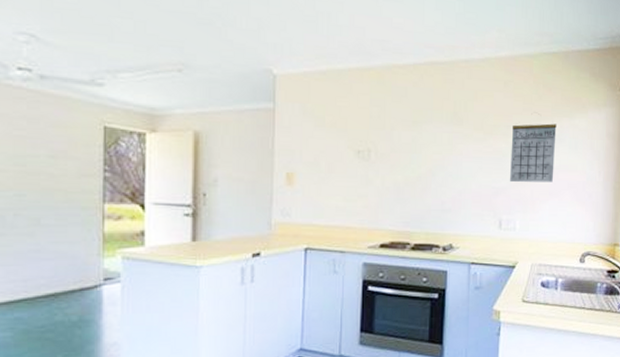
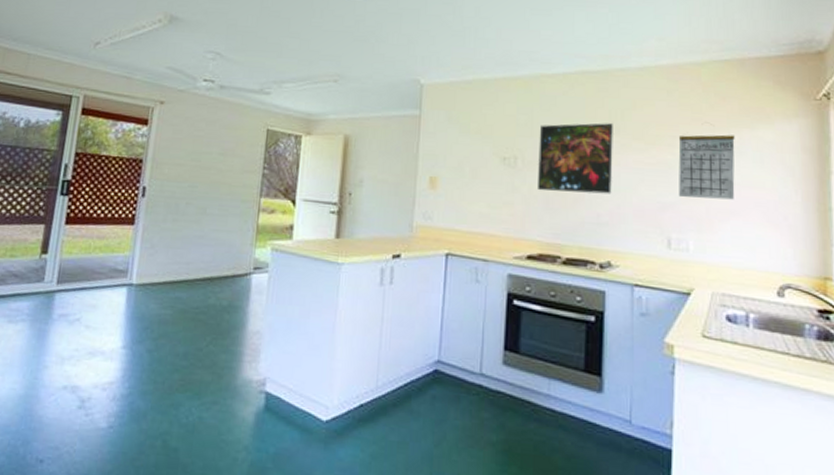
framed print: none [390,114,457,183] -> present [538,123,613,194]

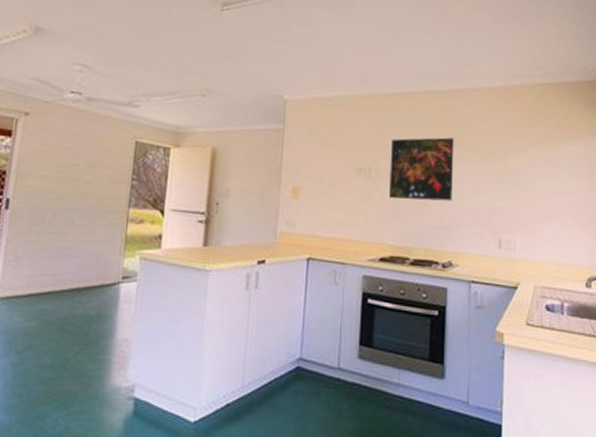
calendar: present [678,134,735,200] -> none [508,148,553,205]

